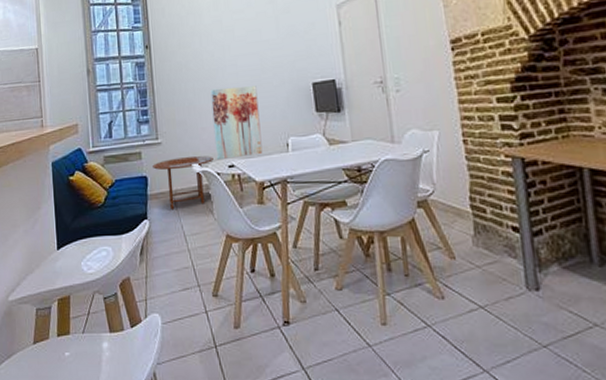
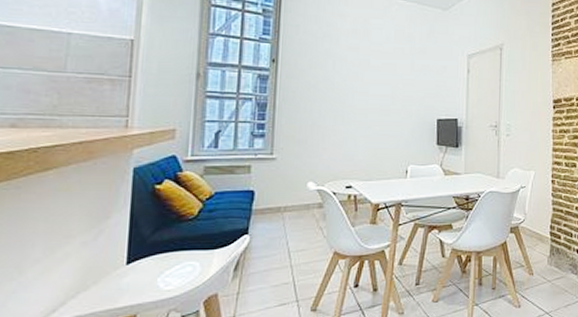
side table: present [153,156,214,209] -> none [262,175,331,225]
wall art: present [210,86,263,160] -> none [334,112,385,180]

